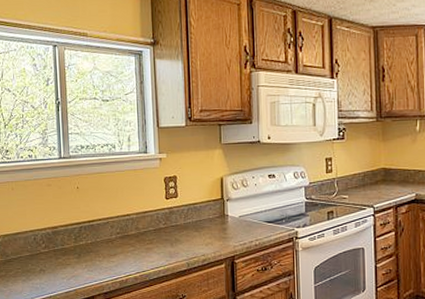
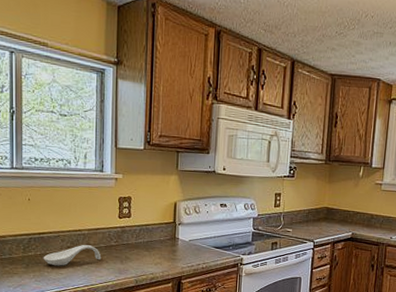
spoon rest: none [94,230,151,254] -> present [43,245,102,266]

